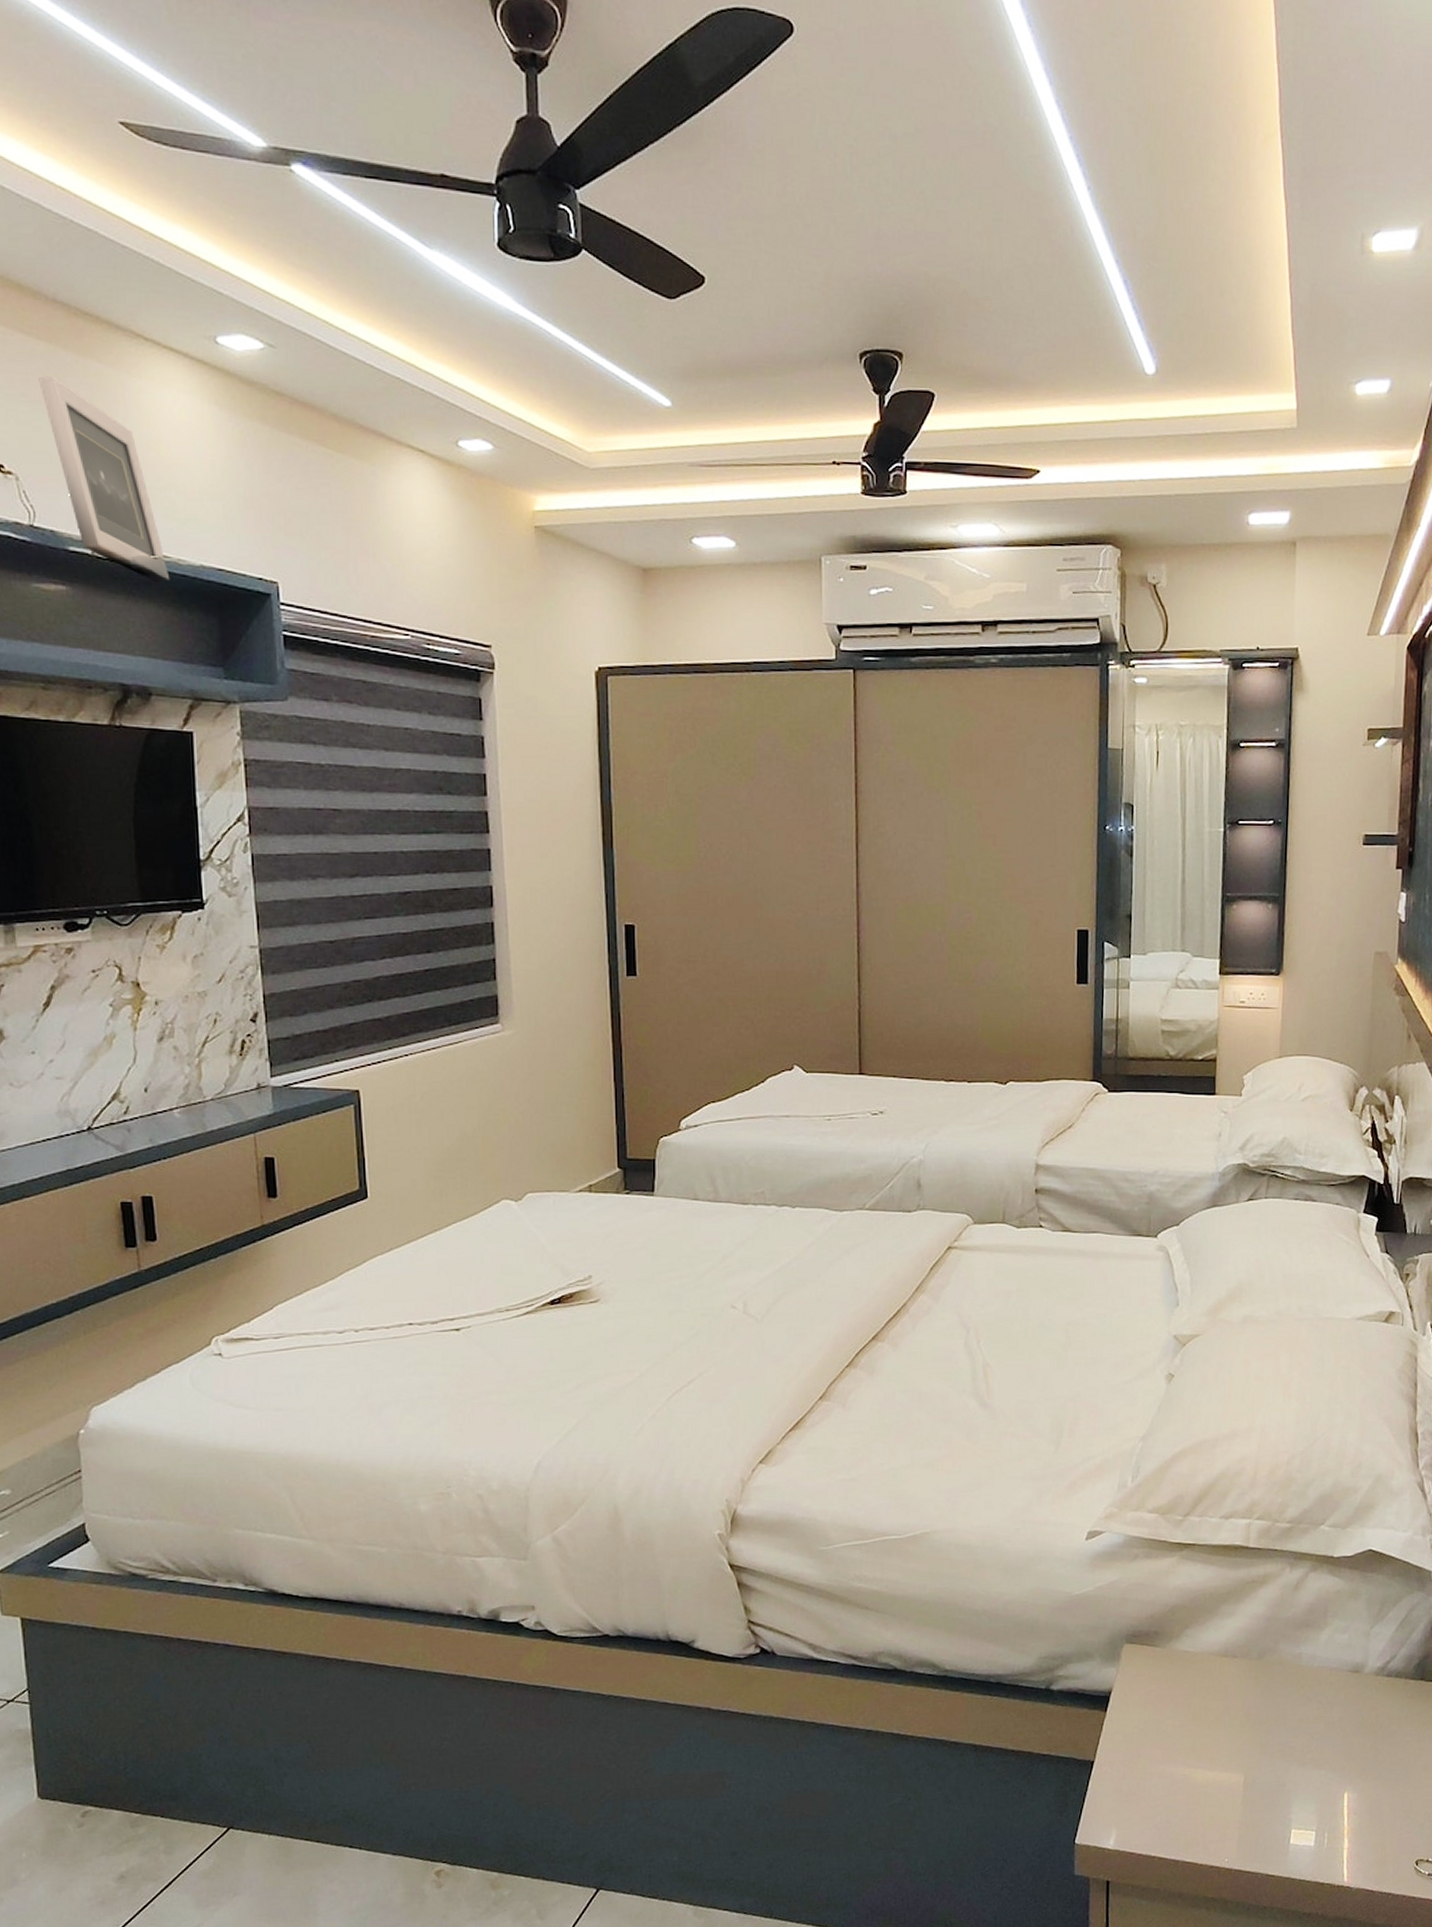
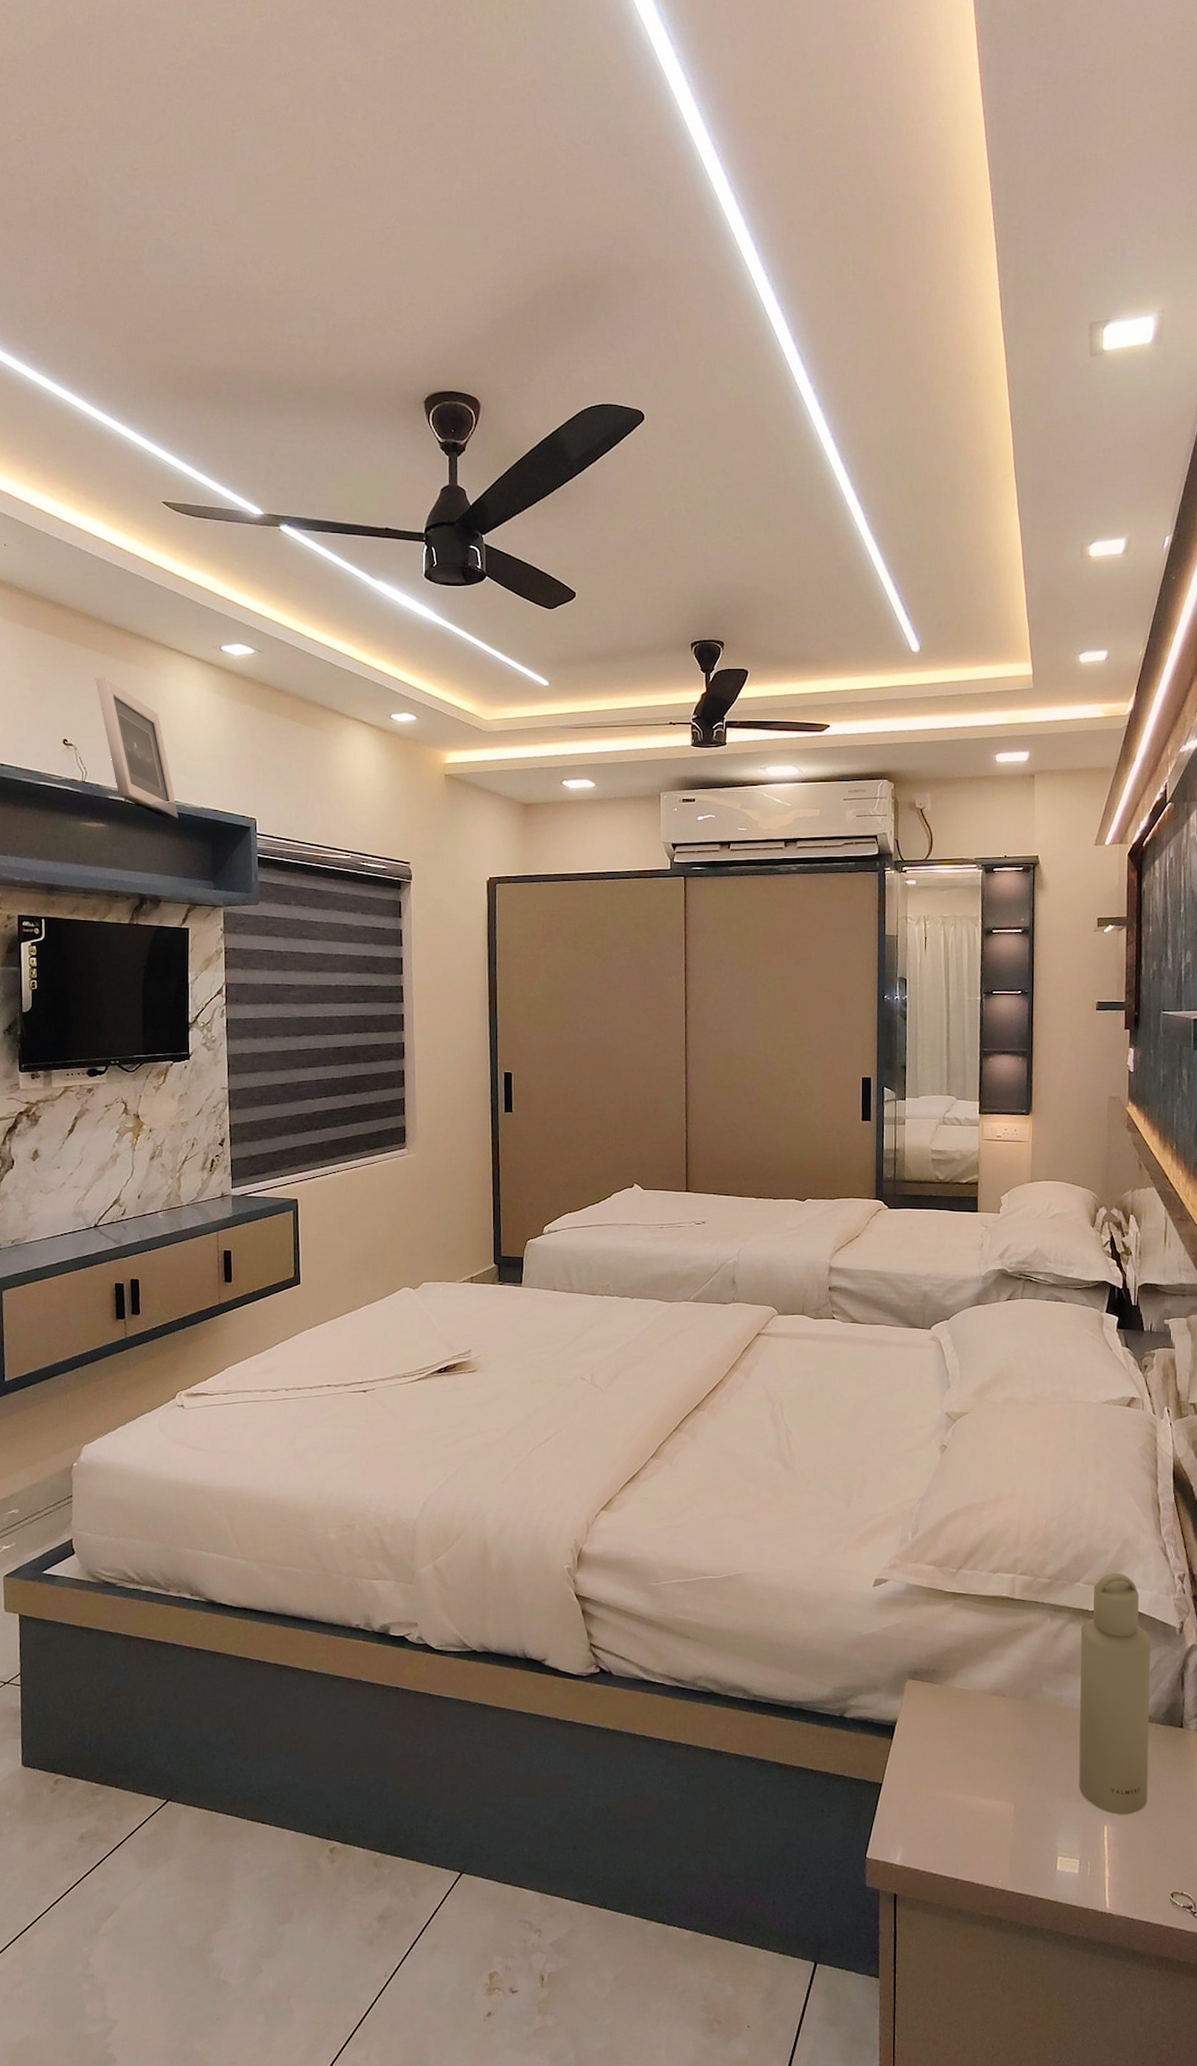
bottle: none [1317,1513,1403,1780] -> present [1079,1573,1151,1814]

